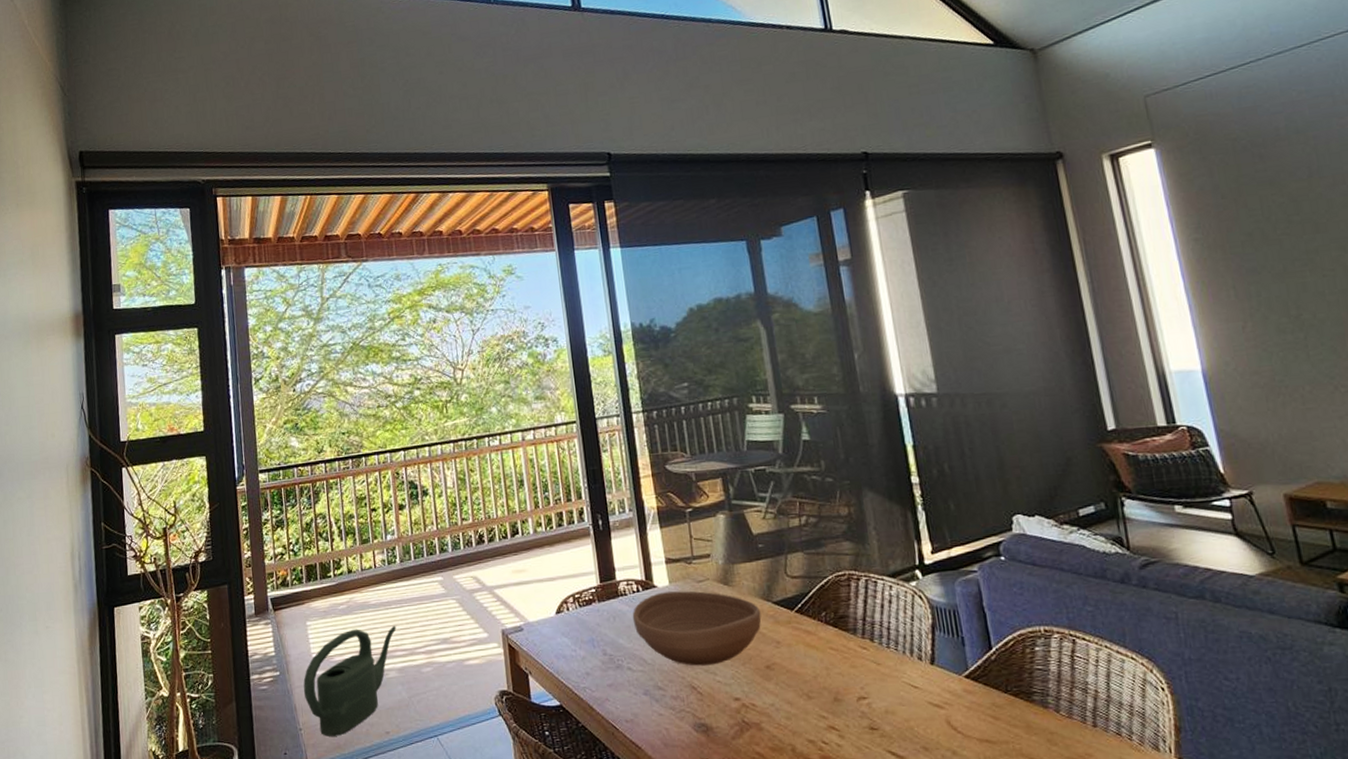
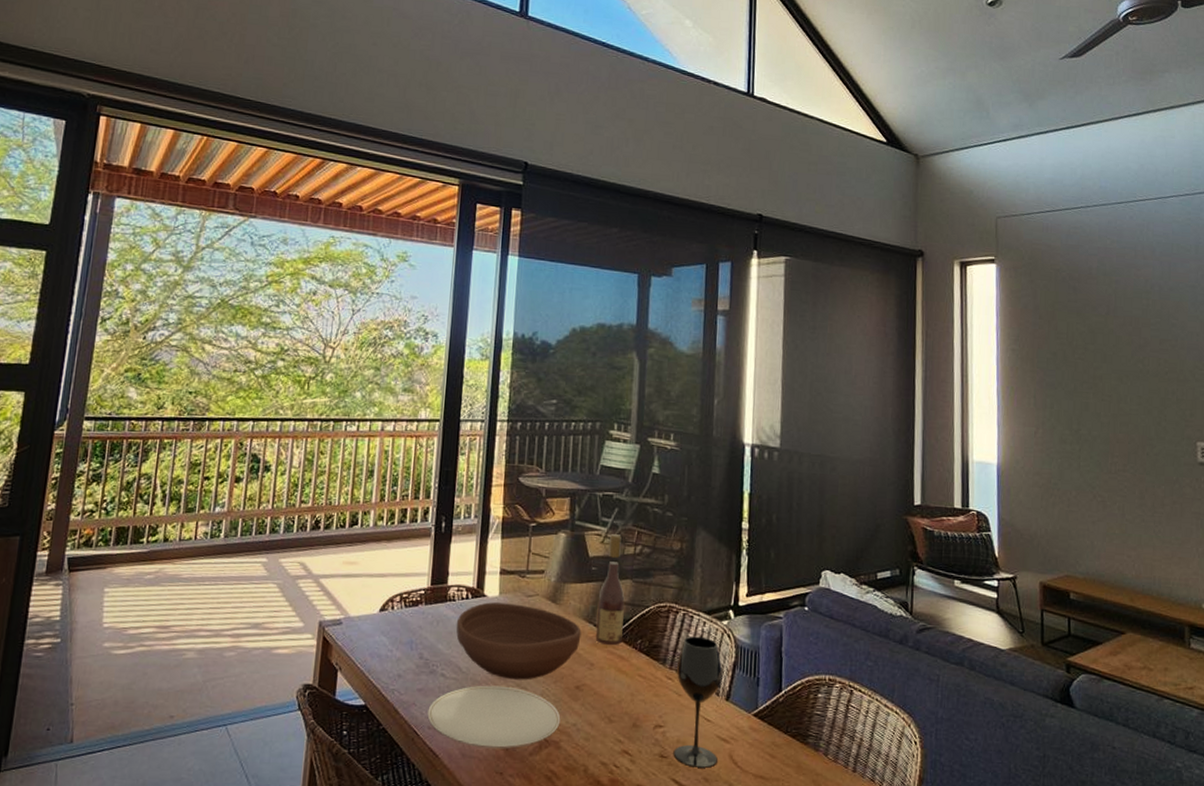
watering can: present [303,625,397,737] -> none [84,602,206,715]
plate: none [621,673,758,737] -> present [427,685,561,749]
wine bottle: none [771,508,805,622] -> present [595,534,625,646]
wineglass: none [869,601,934,737] -> present [673,636,723,768]

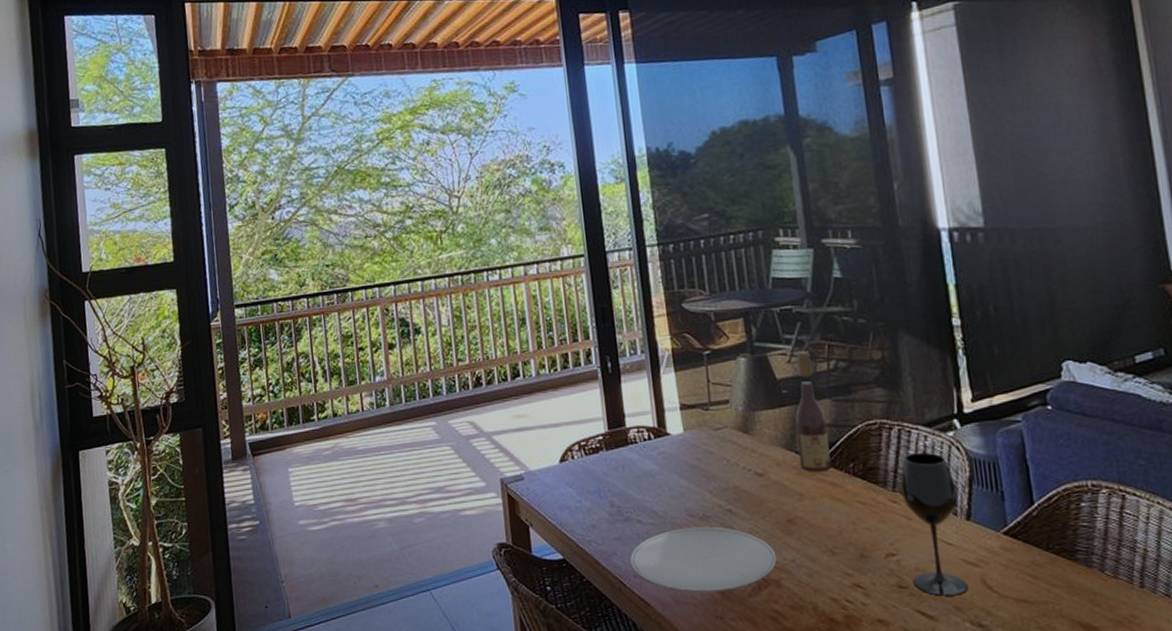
bowl: present [456,602,582,680] -> none [642,439,784,519]

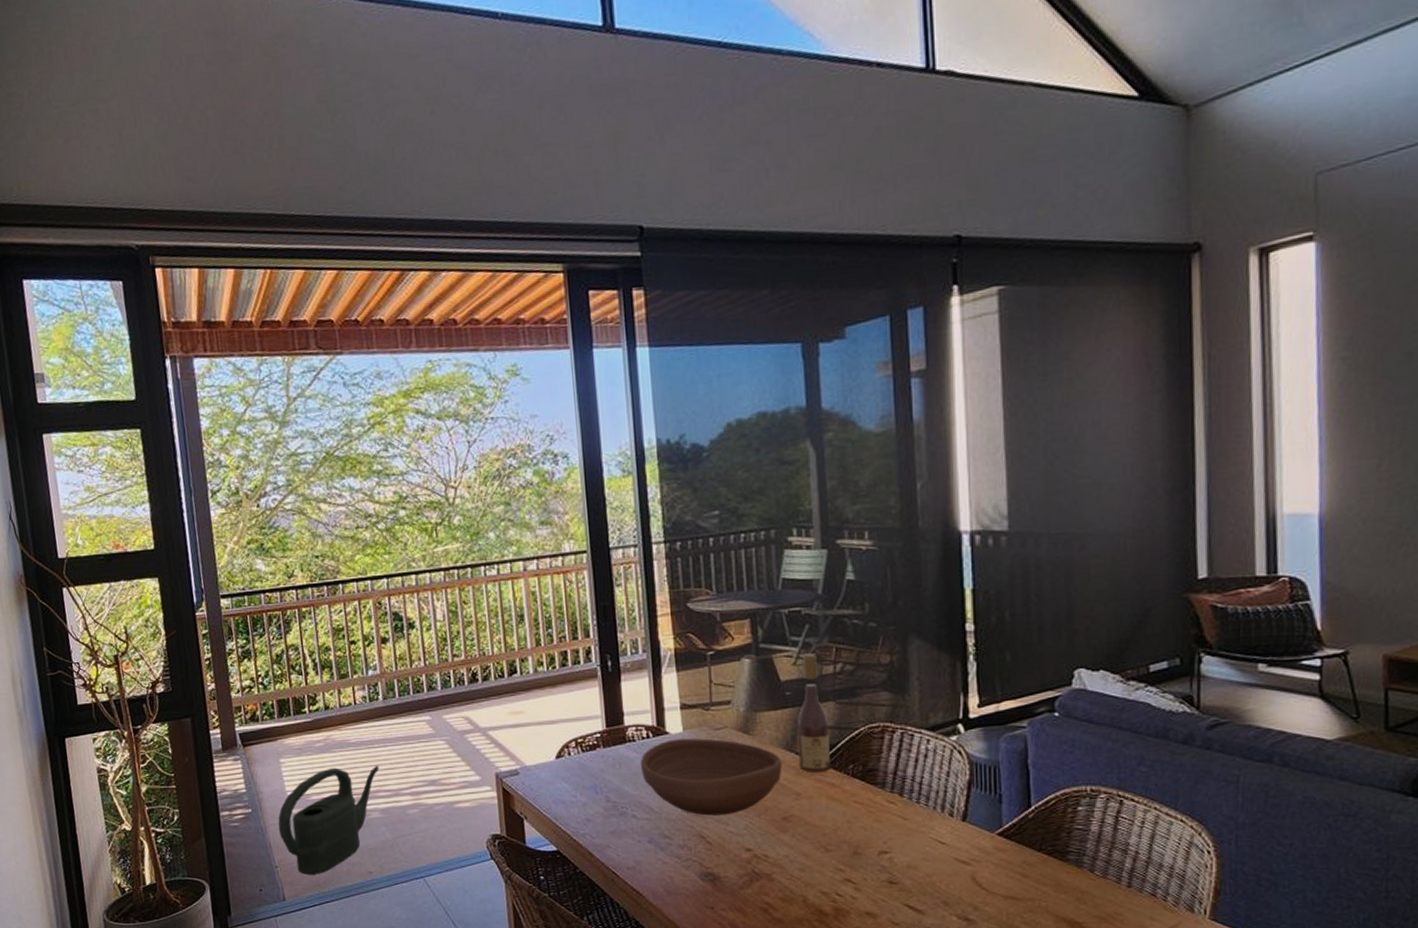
watering can: none [285,473,386,589] -> present [278,765,380,875]
plate: present [630,527,777,593] -> none [624,823,770,885]
bowl: none [642,439,784,519] -> present [640,738,782,816]
wineglass: present [901,452,968,596] -> none [900,755,957,892]

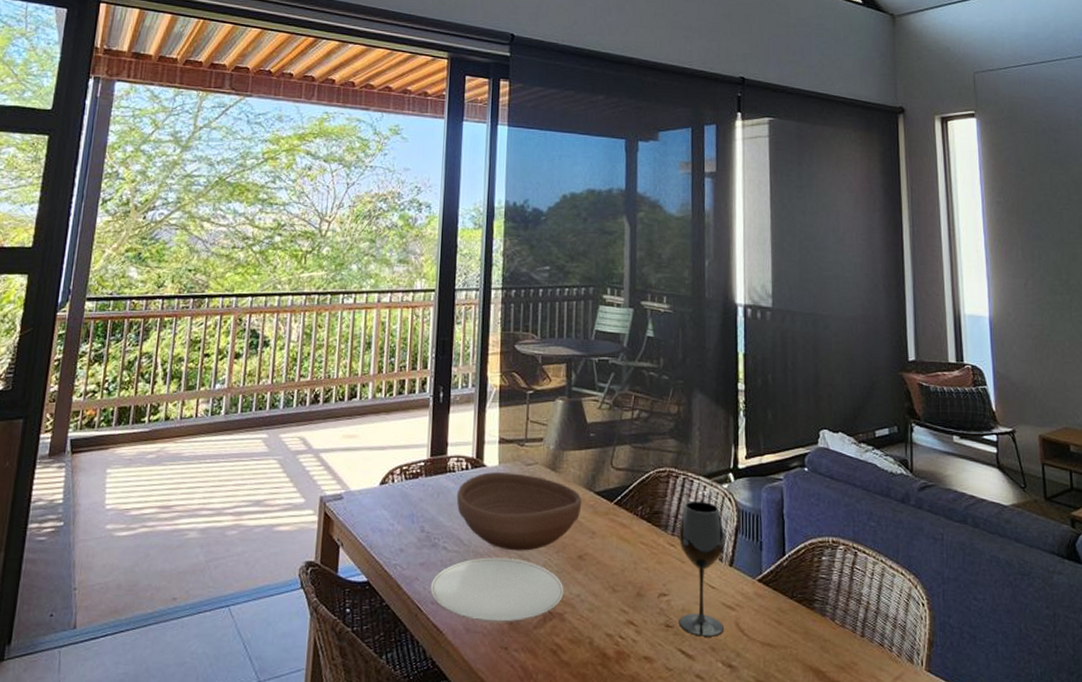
watering can: present [278,765,380,875] -> none [87,481,207,599]
plate: none [624,823,770,885] -> present [430,557,564,623]
wine bottle: present [797,653,831,774] -> none [596,399,624,513]
wineglass: none [900,755,957,892] -> present [679,500,725,637]

